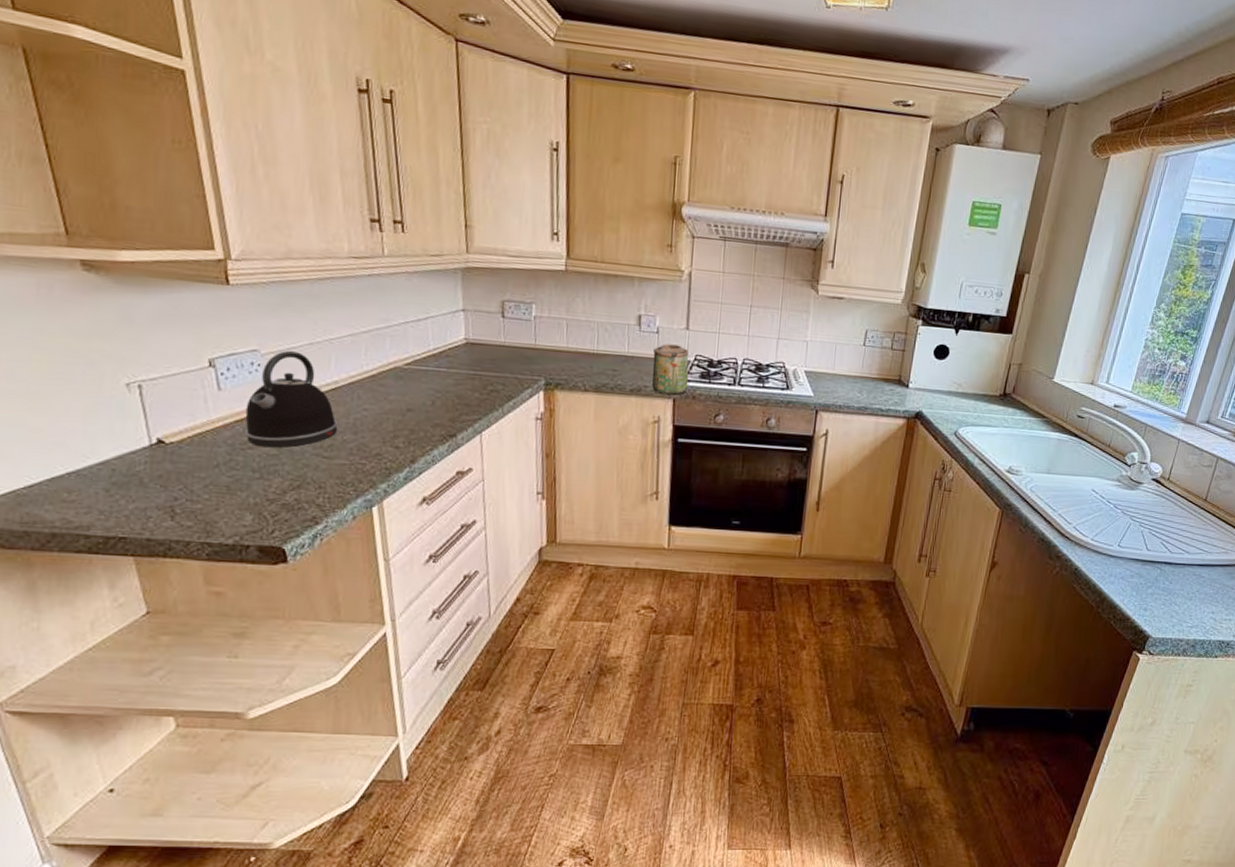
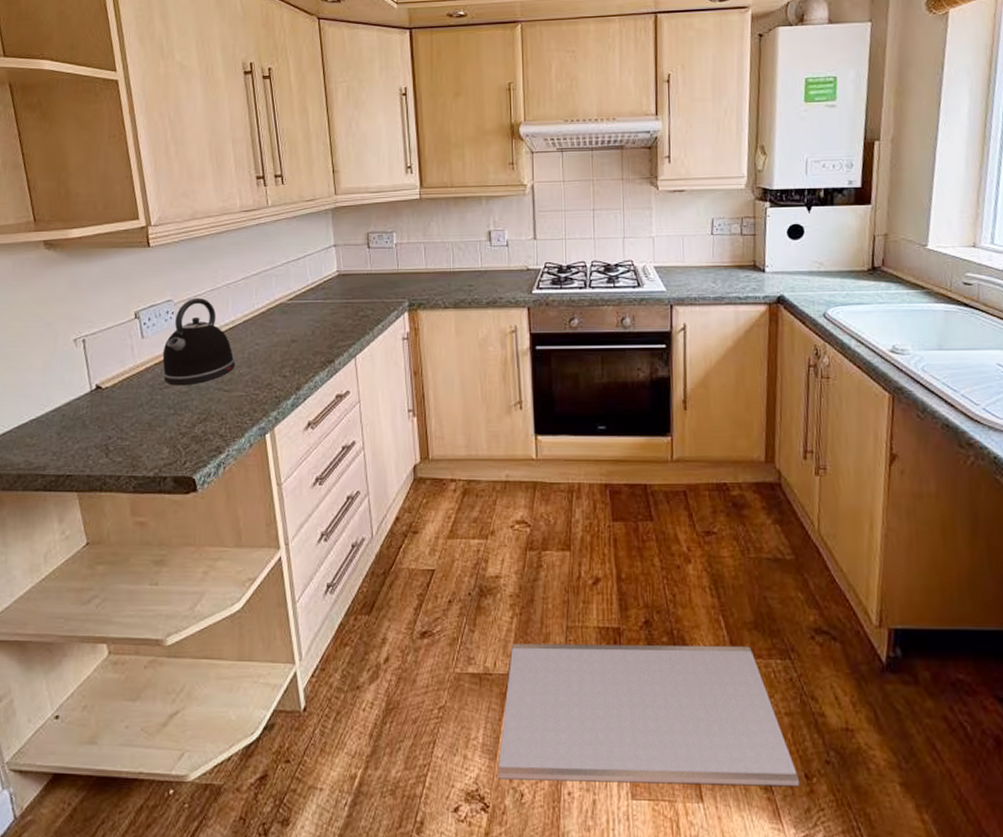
door mat: none [604,718,876,837] -> present [498,644,800,786]
canister: present [652,344,689,395] -> none [505,255,541,304]

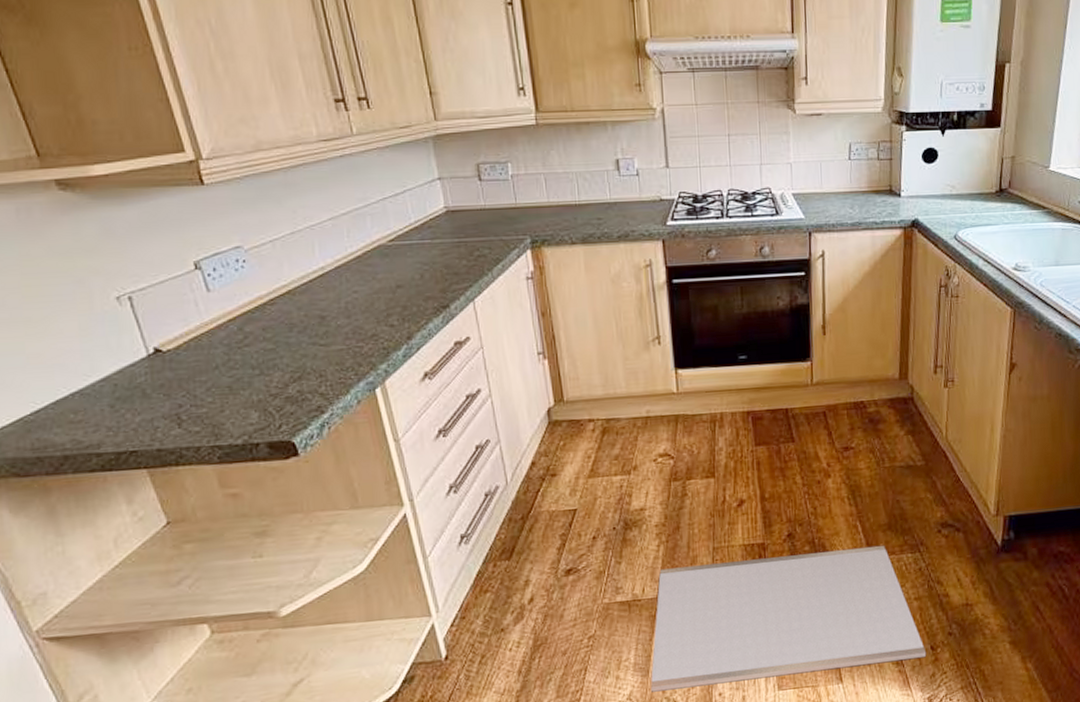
kettle: present [161,297,236,386] -> none [236,242,331,343]

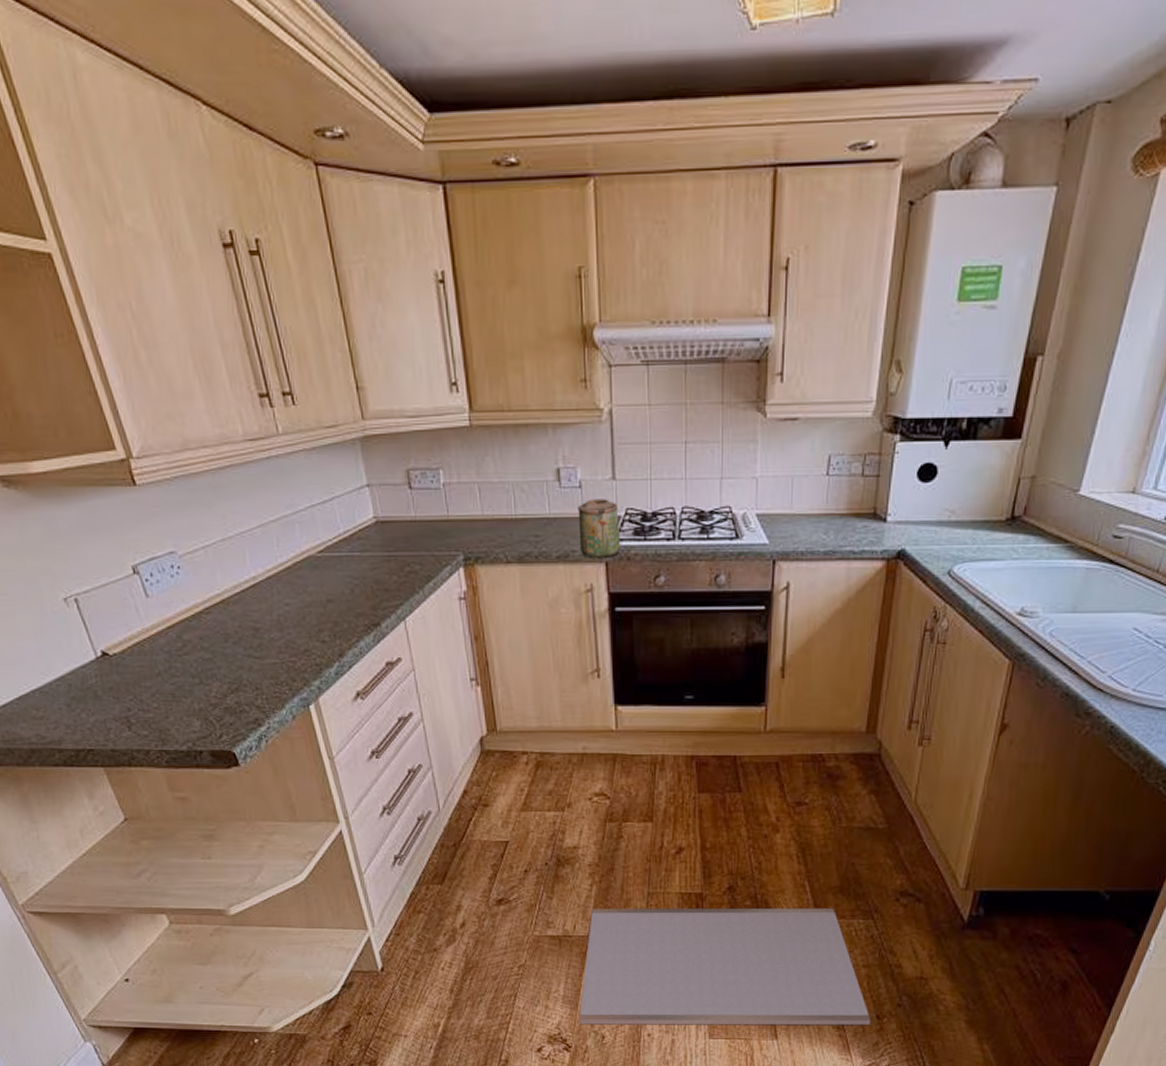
canister: none [636,184,676,236] -> present [578,499,621,558]

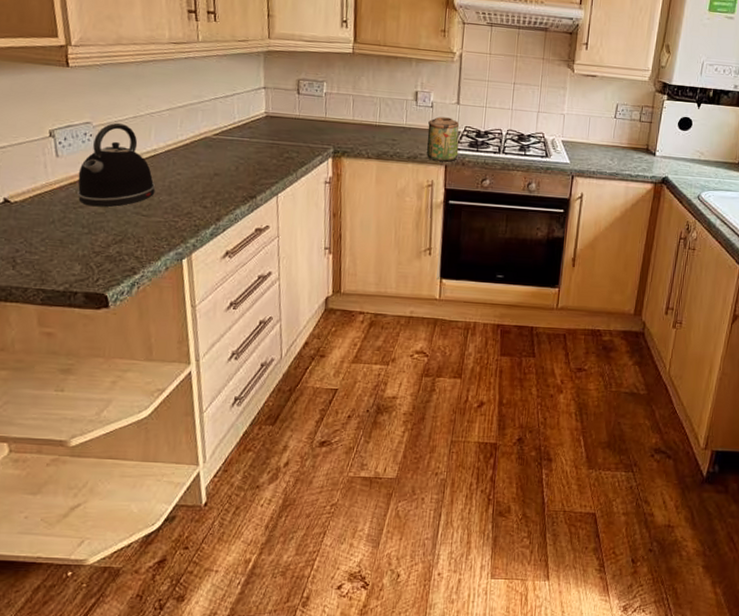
kettle: none [174,548,264,652] -> present [76,122,156,207]
door mat: present [580,907,871,1026] -> none [379,453,628,568]

